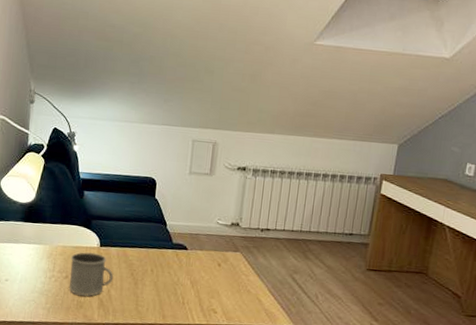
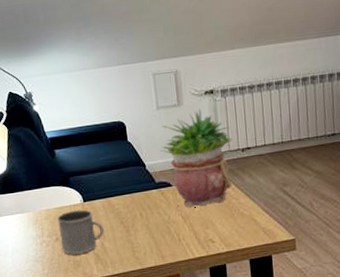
potted plant: none [184,182,255,277] -> present [160,108,233,209]

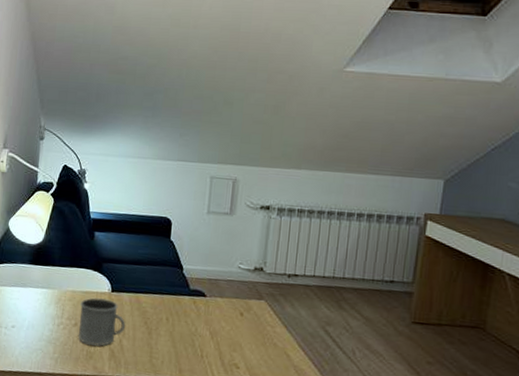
potted plant: present [160,108,233,209] -> none [202,222,281,328]

